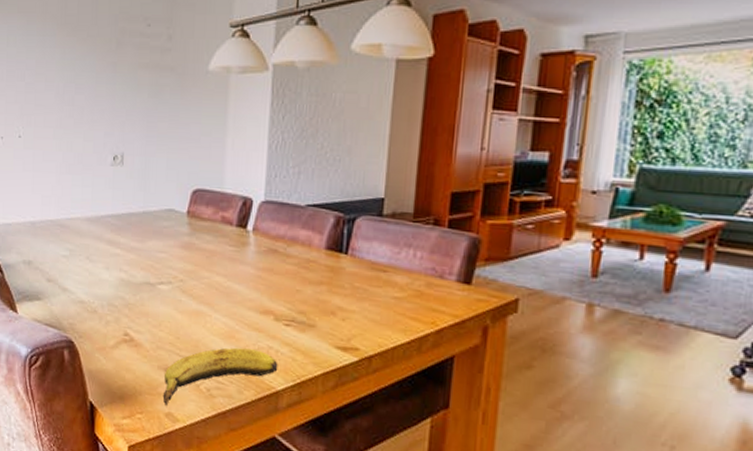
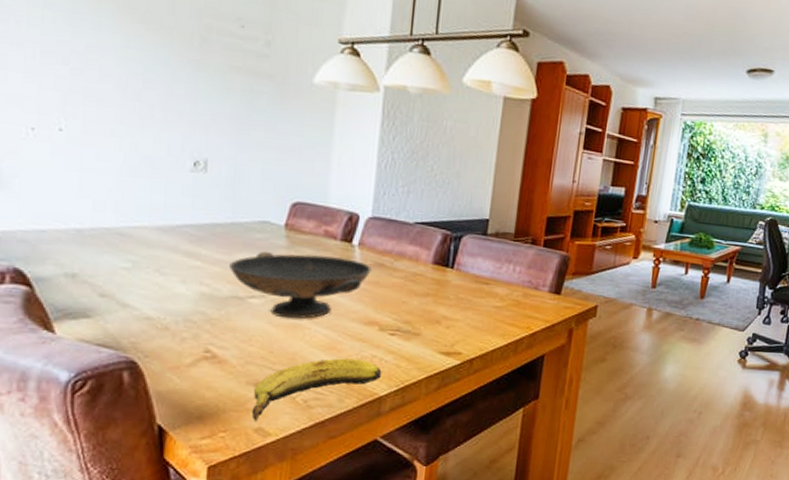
decorative bowl: none [142,238,266,306] -> present [229,251,372,319]

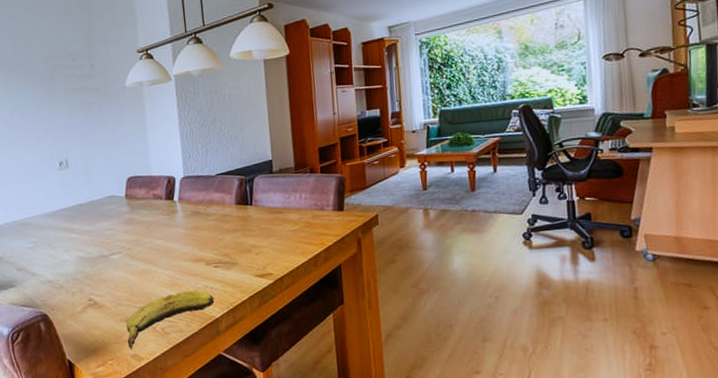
decorative bowl: present [229,251,372,319] -> none [94,212,192,267]

